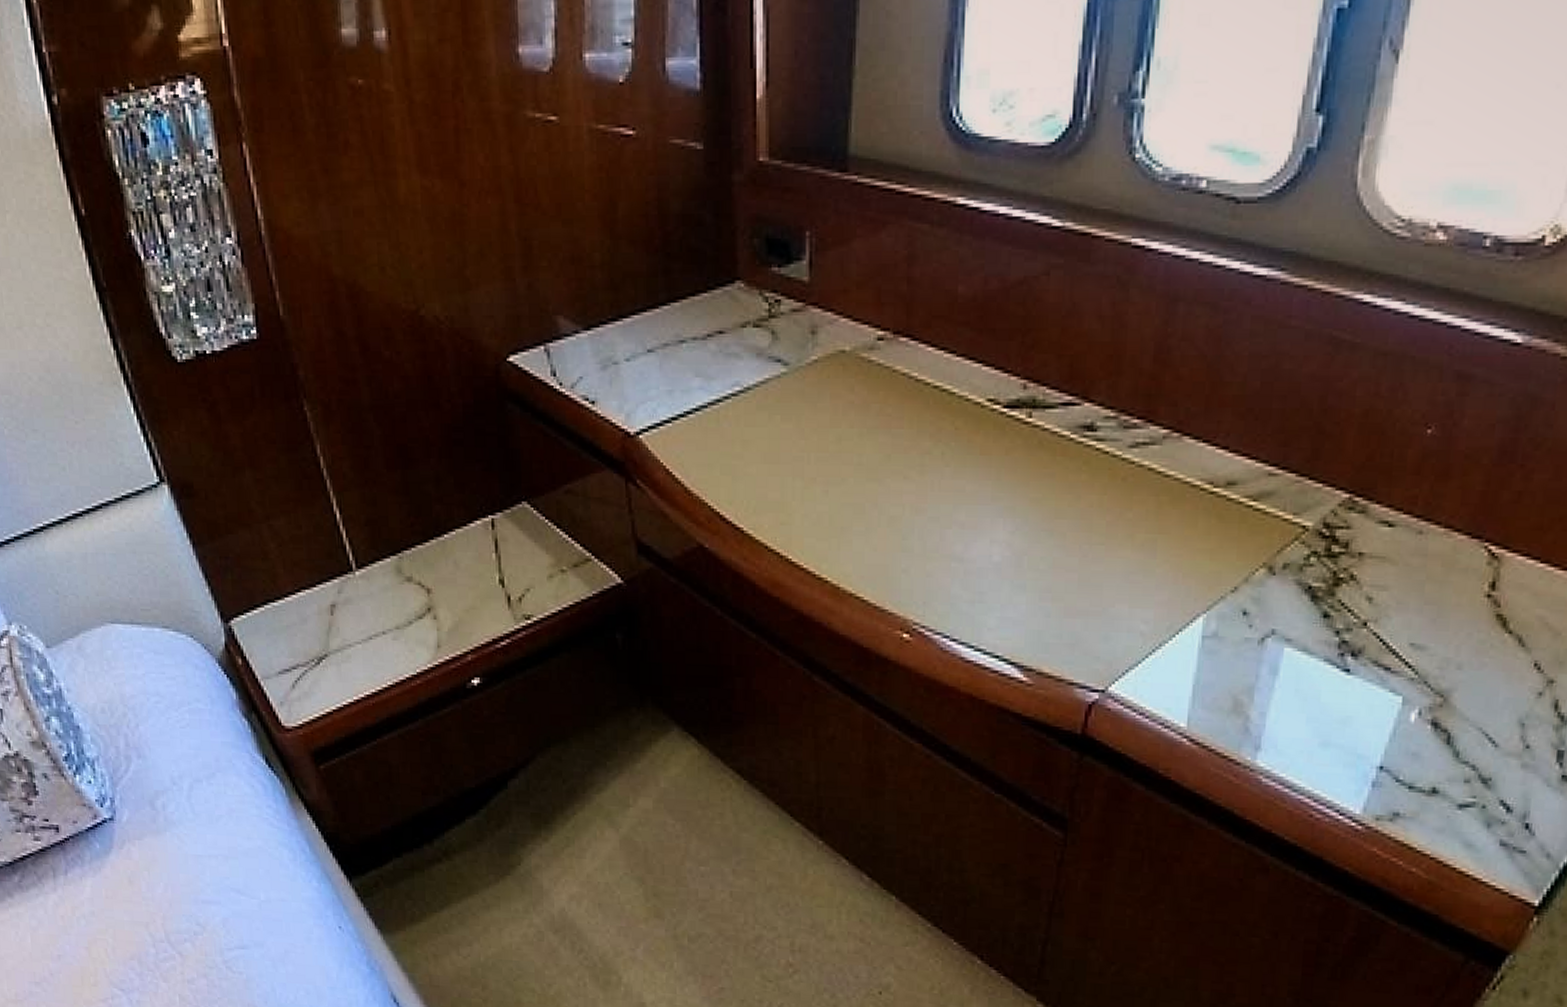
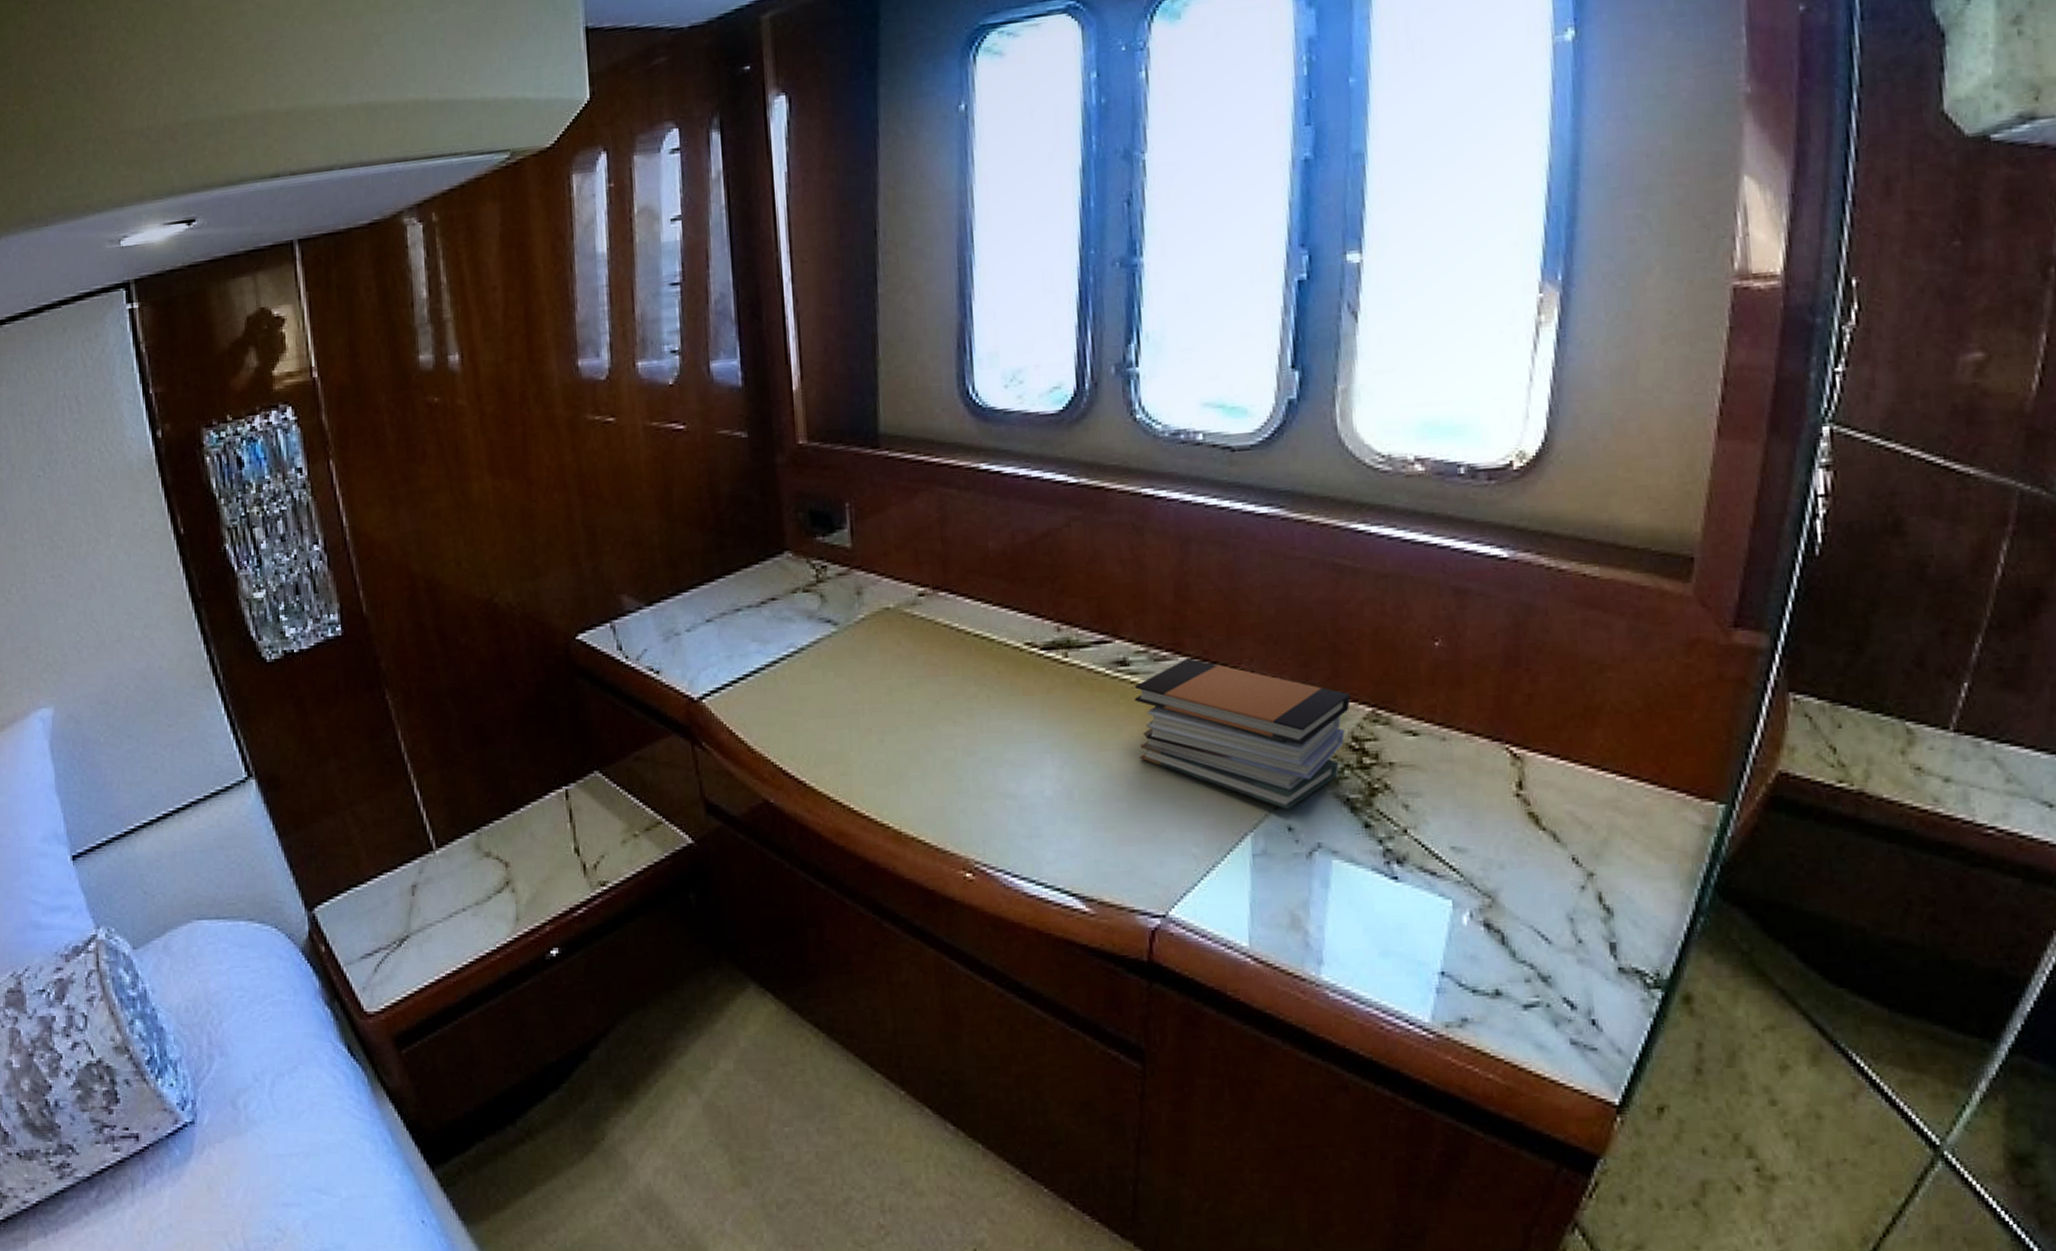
book stack: none [1096,428,1328,594] -> present [1134,658,1350,810]

